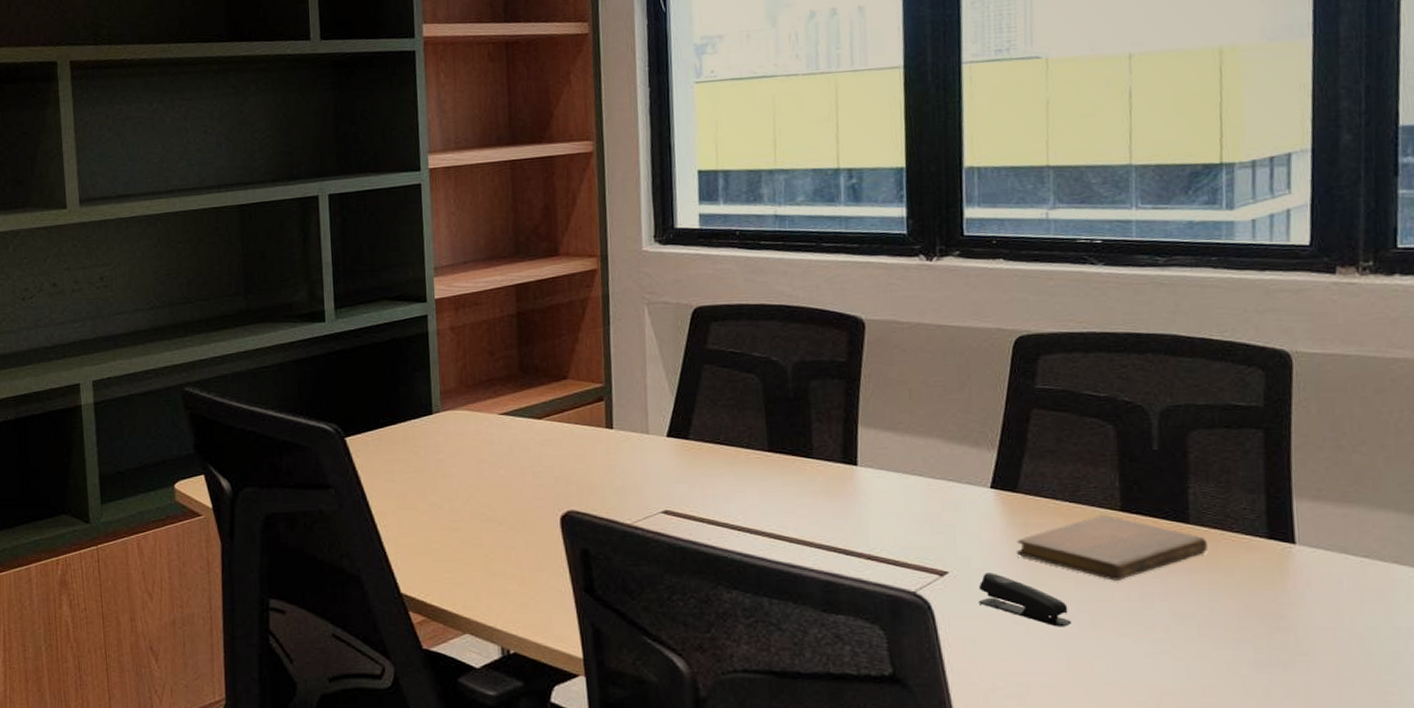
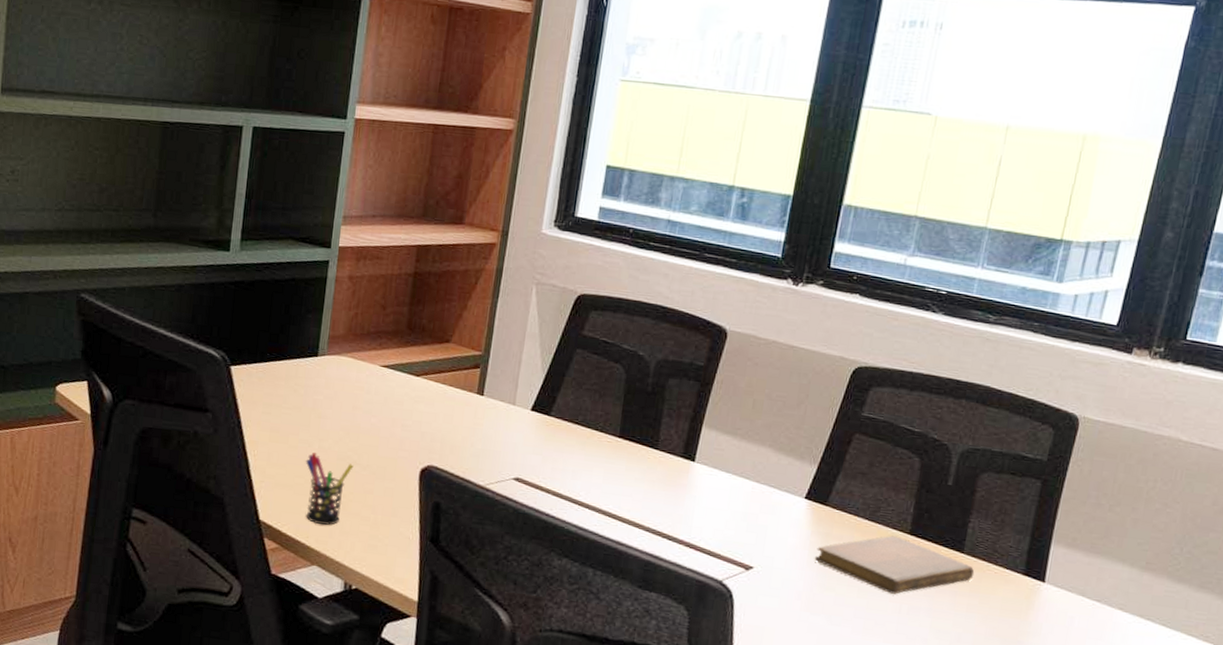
pen holder: none [438,515,489,589] -> present [305,453,354,525]
stapler: present [978,573,1072,627] -> none [773,572,848,628]

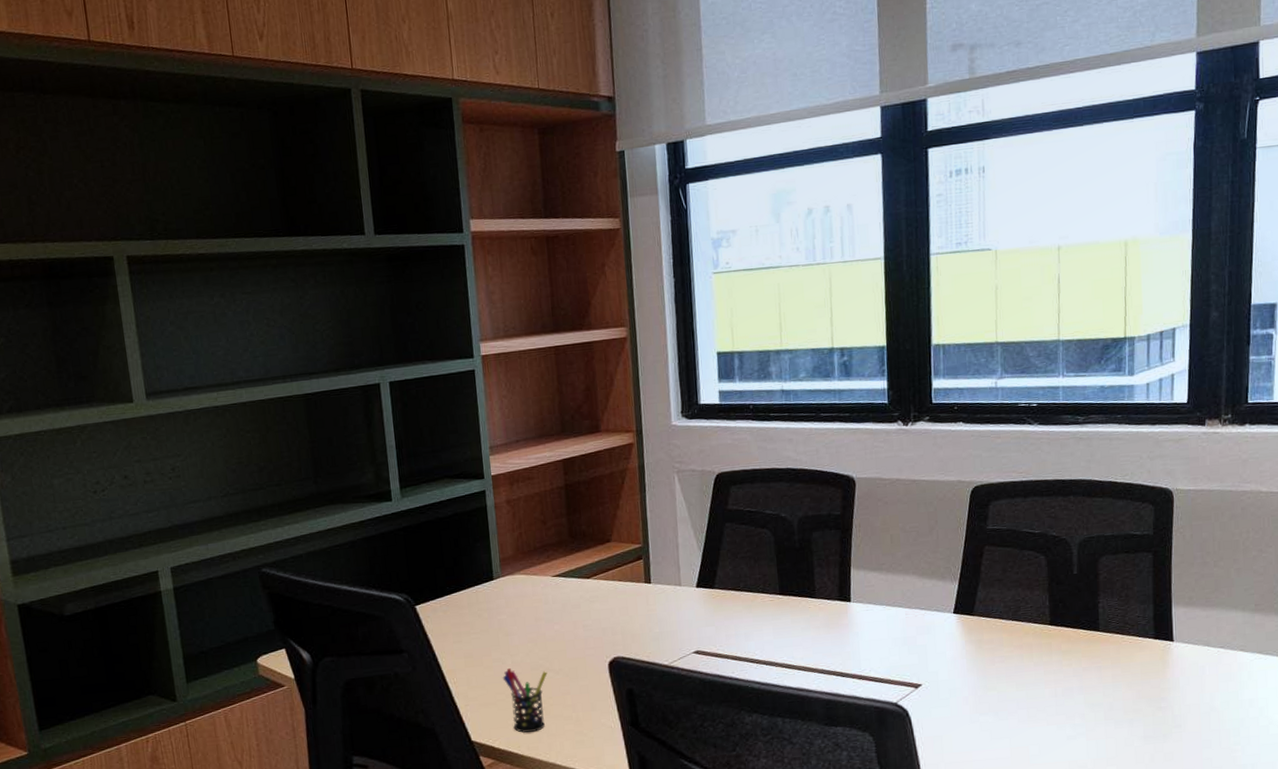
notebook: present [814,535,975,594] -> none [972,629,1113,681]

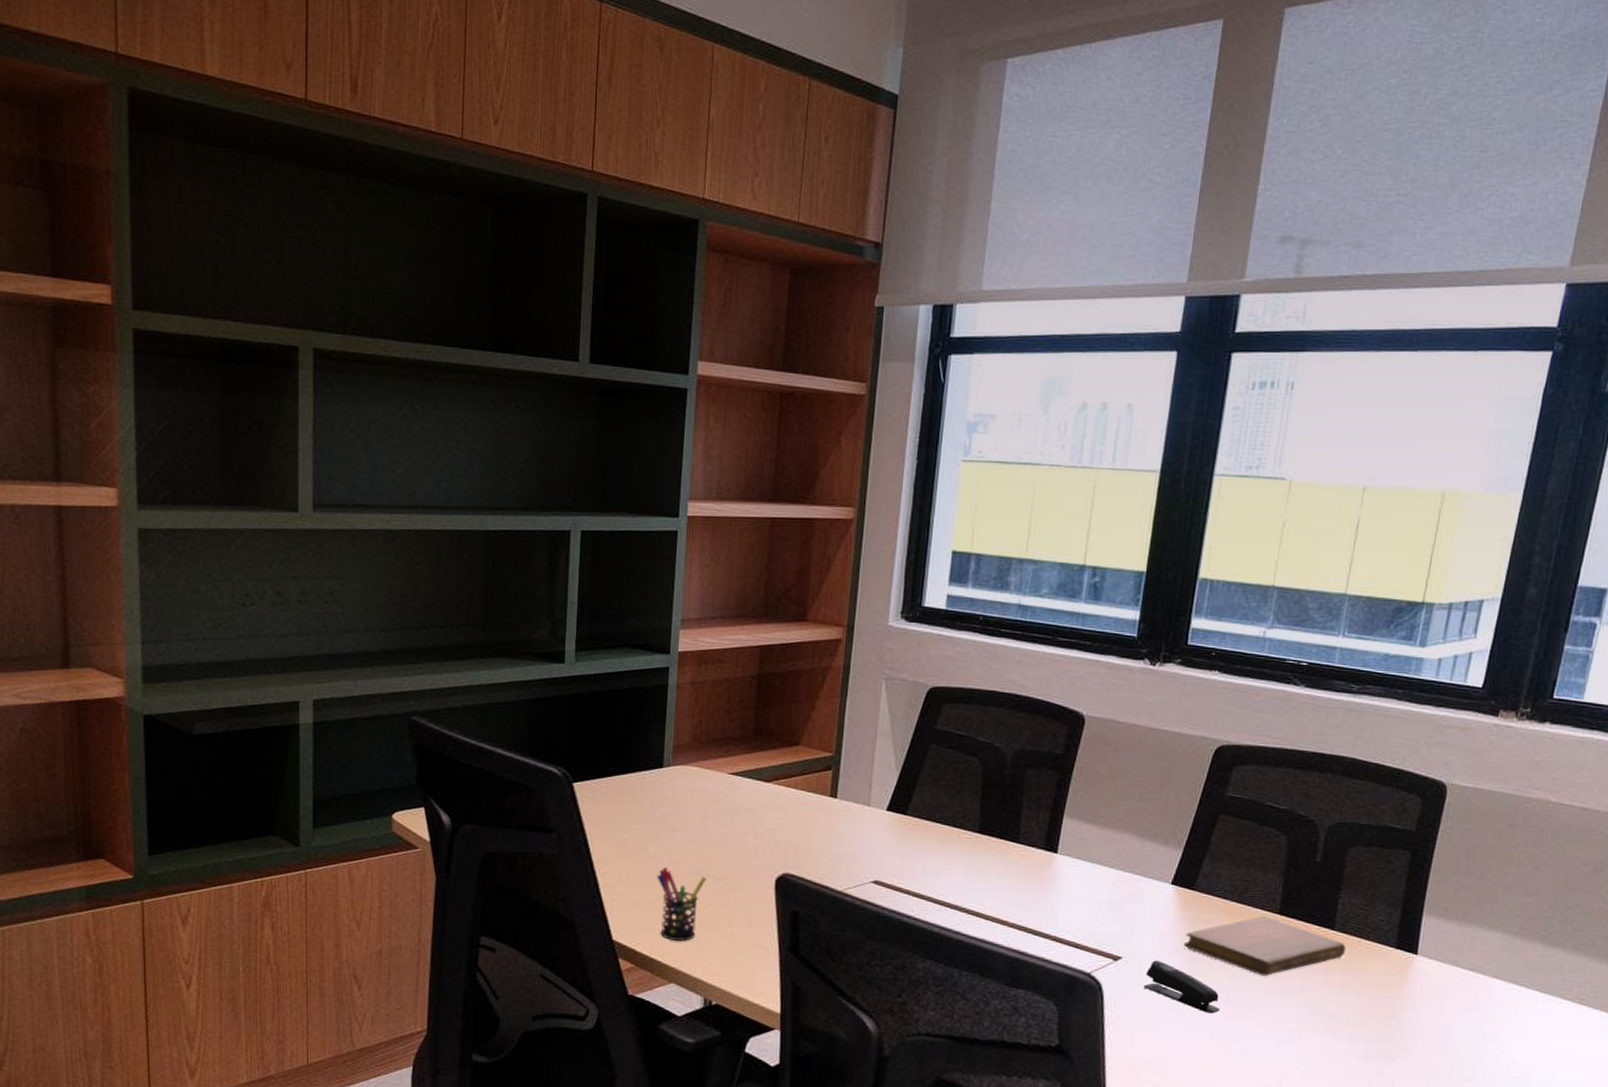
stapler: none [944,682,1014,722] -> present [1143,960,1220,1014]
notebook: none [972,629,1113,681] -> present [1183,916,1346,976]

